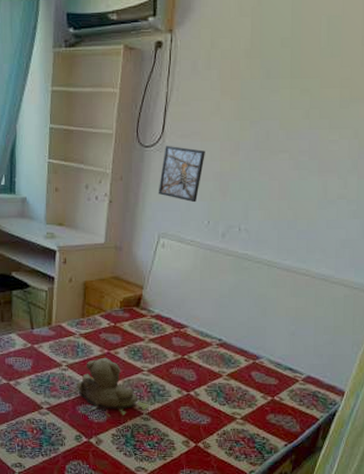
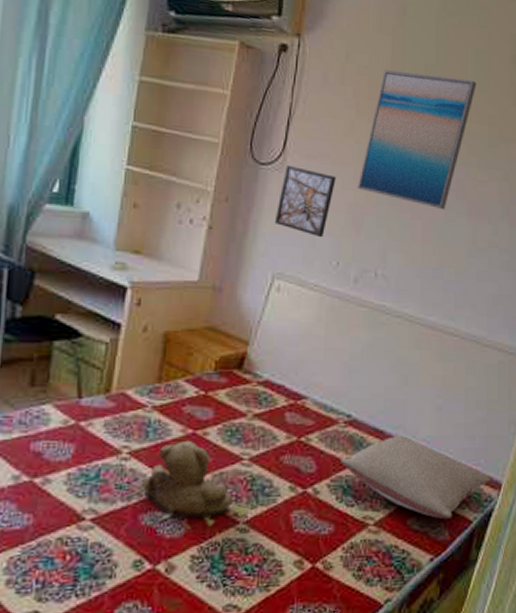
pillow: none [215,354,335,417] -> present [341,435,490,520]
wall art: none [223,47,330,170] -> present [358,69,477,210]

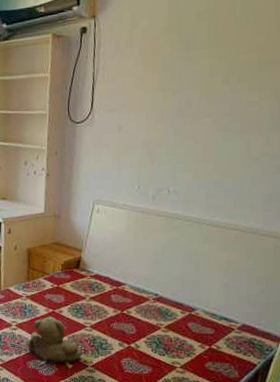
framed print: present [274,164,336,238] -> none [90,119,132,170]
pillow: present [341,435,490,520] -> none [153,306,271,364]
wall art: present [358,69,477,210] -> none [149,16,245,133]

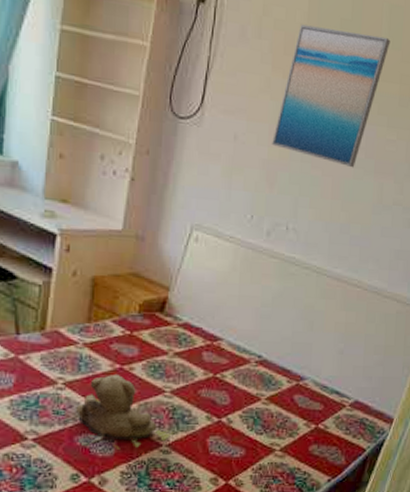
wall art: none [149,16,245,133] -> present [272,24,391,168]

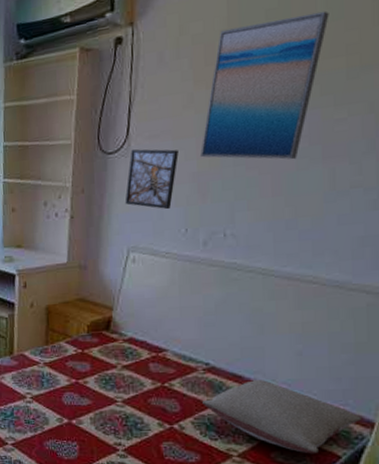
teddy bear: present [76,373,173,451] -> none [43,387,128,455]
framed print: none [192,119,251,192] -> present [125,149,179,210]
pillow: none [252,374,384,448] -> present [202,379,361,454]

